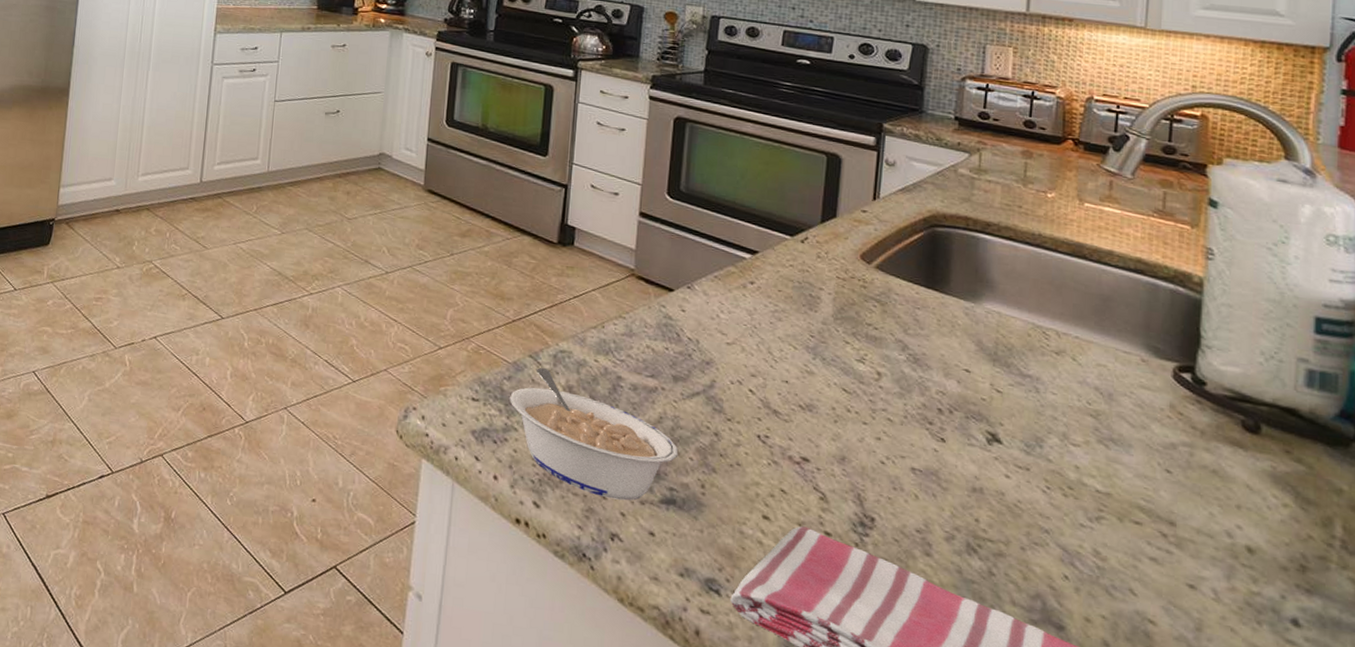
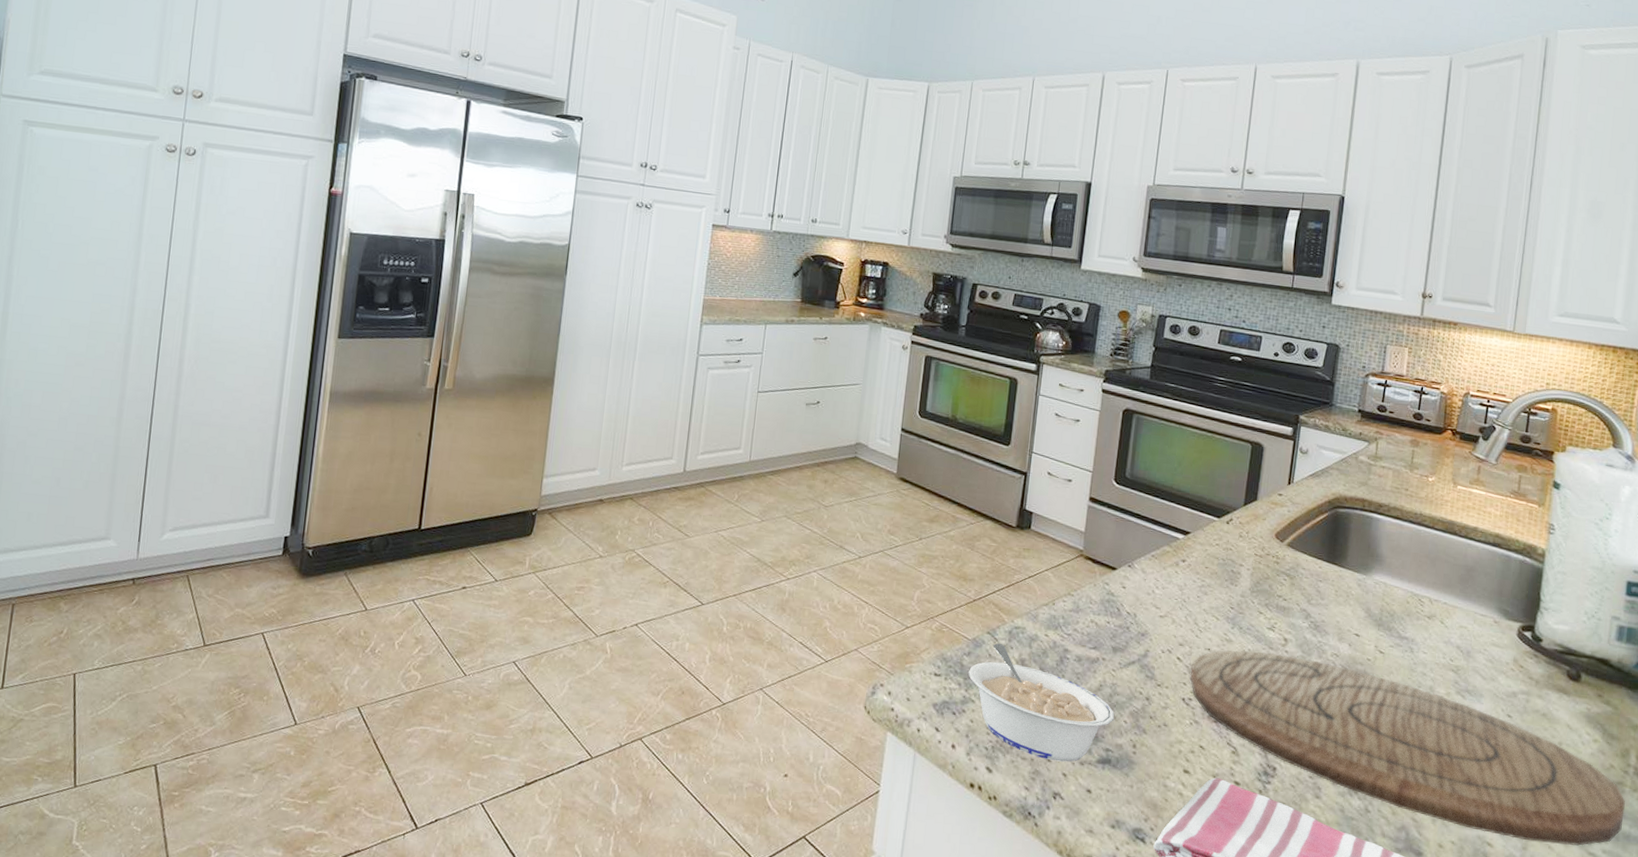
cutting board: none [765,383,1331,631] -> present [1189,650,1625,846]

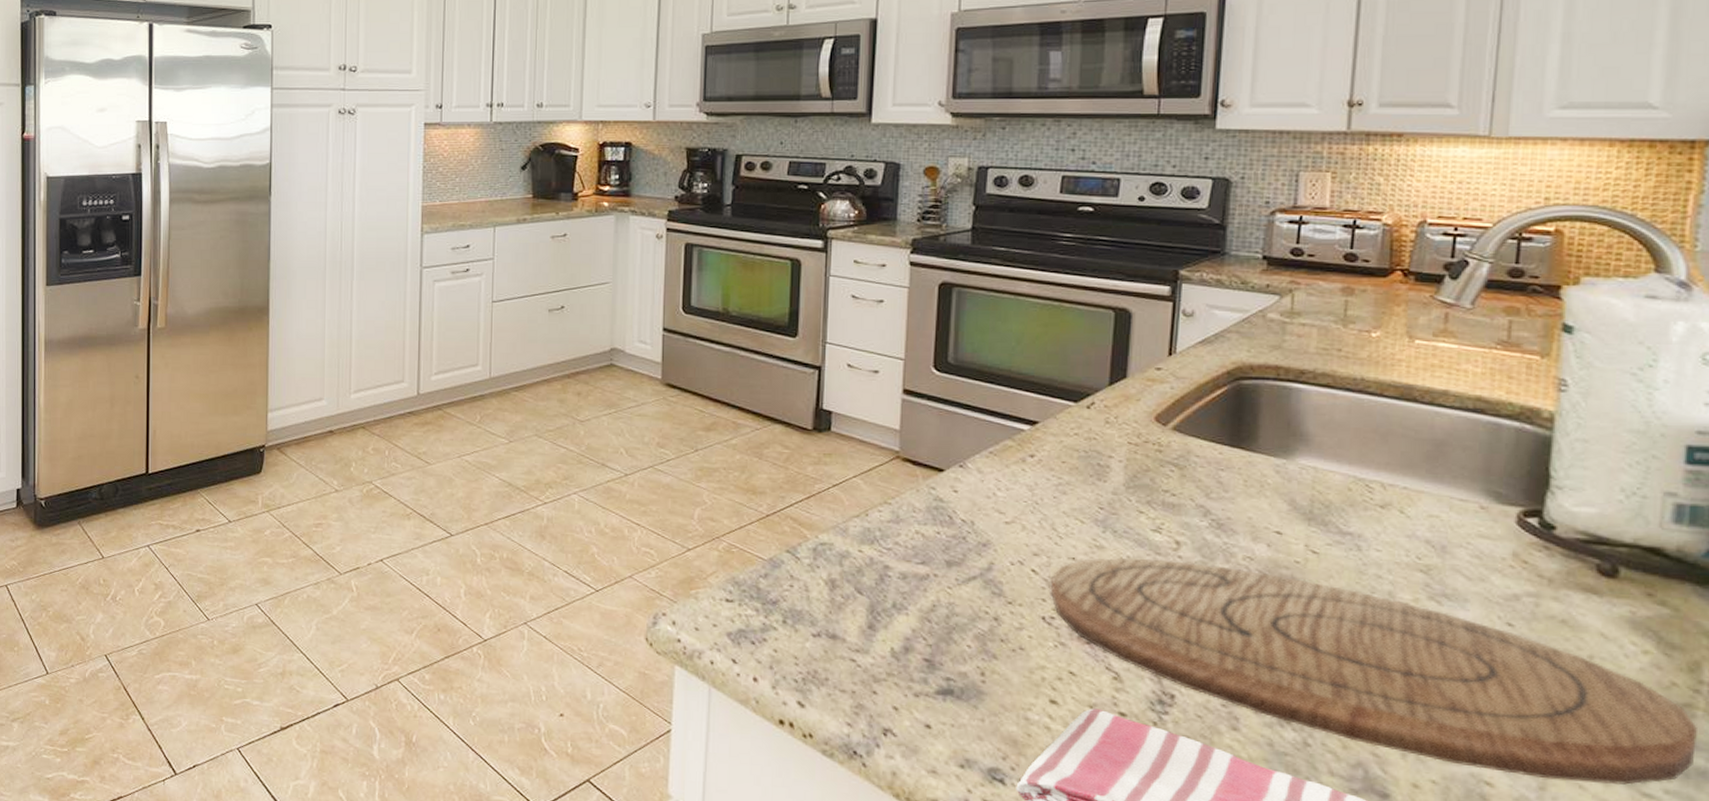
legume: present [968,643,1115,762] -> none [767,563,955,694]

